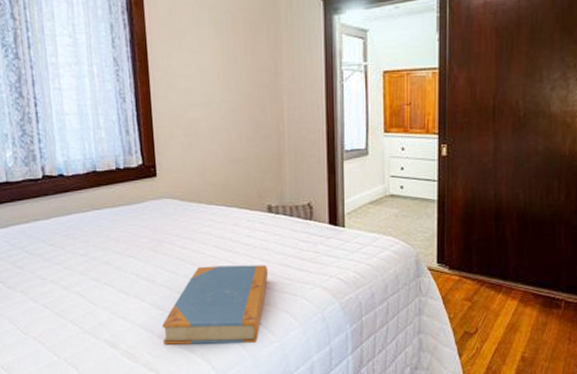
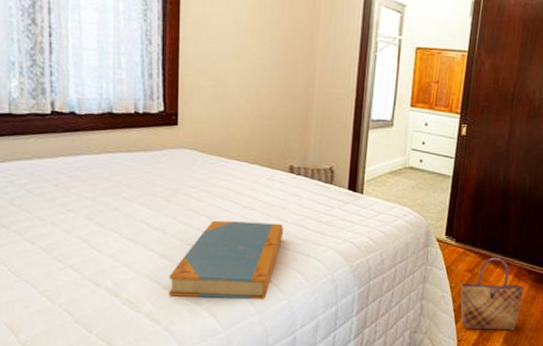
tote bag: none [460,283,533,363] -> present [460,258,525,331]

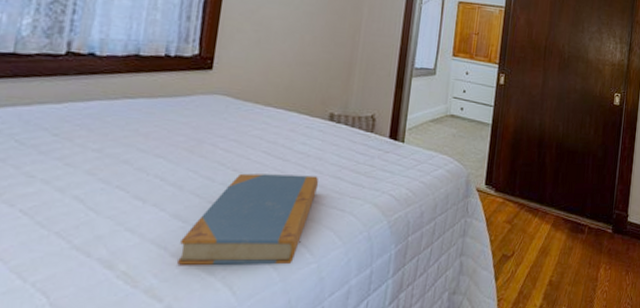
tote bag: present [460,258,525,331] -> none [500,207,562,287]

